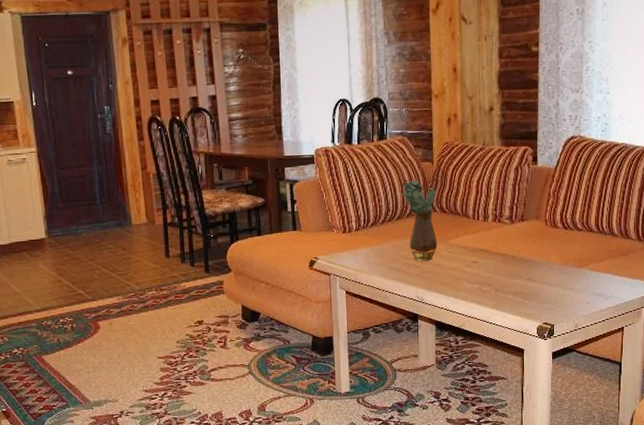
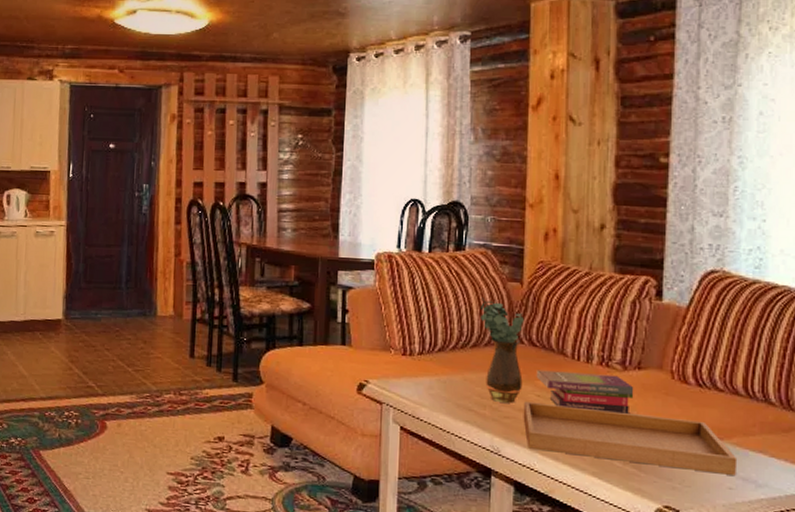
tray: none [439,255,593,295] -> present [523,401,738,475]
books: none [447,228,519,259] -> present [536,369,634,415]

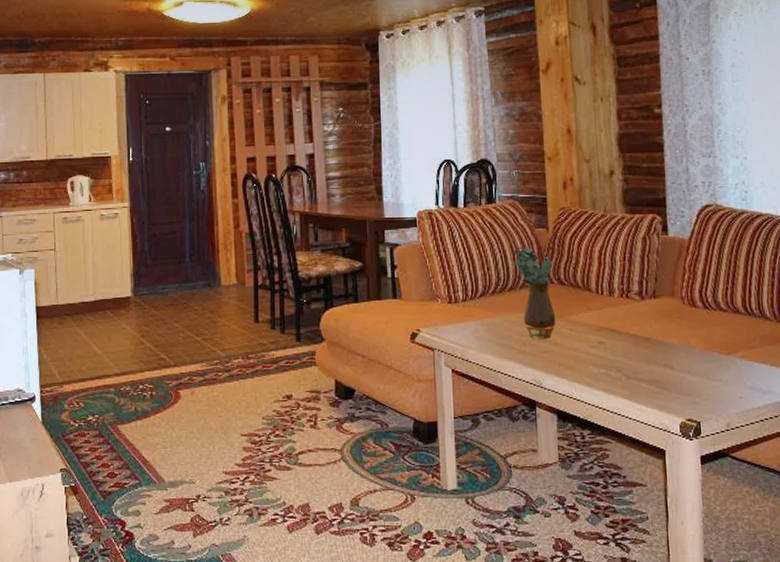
tray: present [523,401,738,475] -> none [558,336,745,386]
books: present [536,369,634,415] -> none [567,305,652,340]

